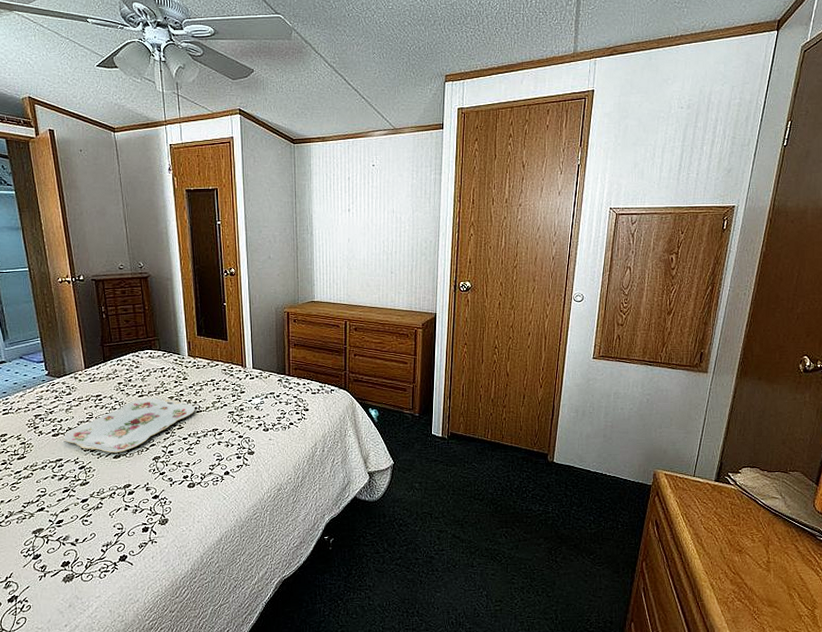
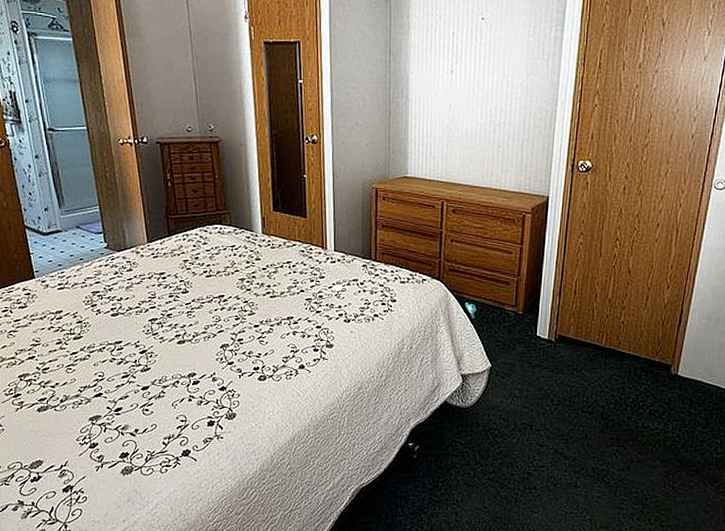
serving tray: present [64,398,195,453] -> none [124,279,269,338]

